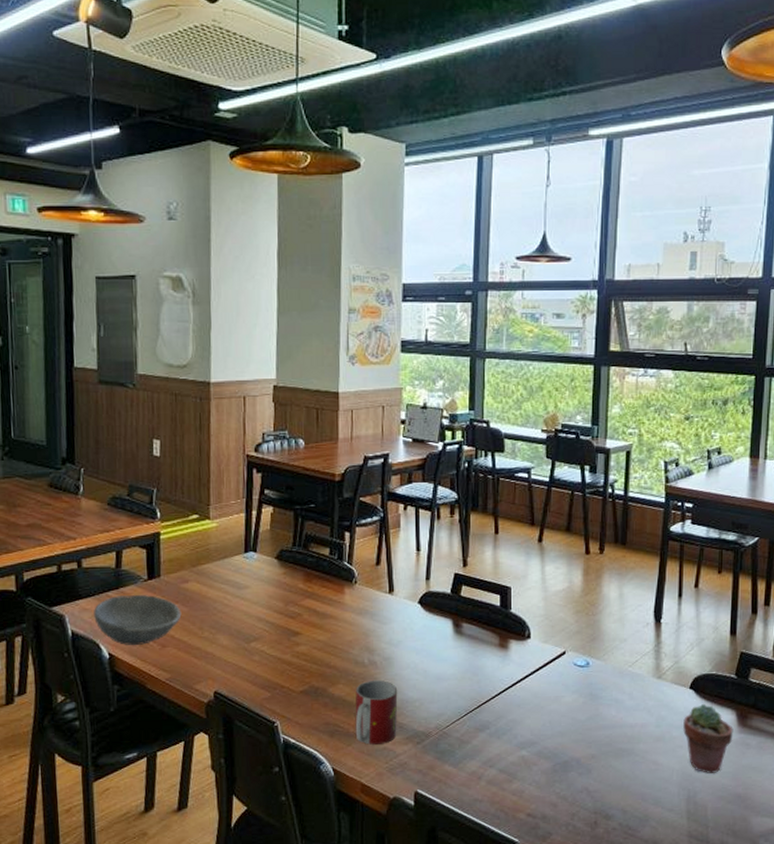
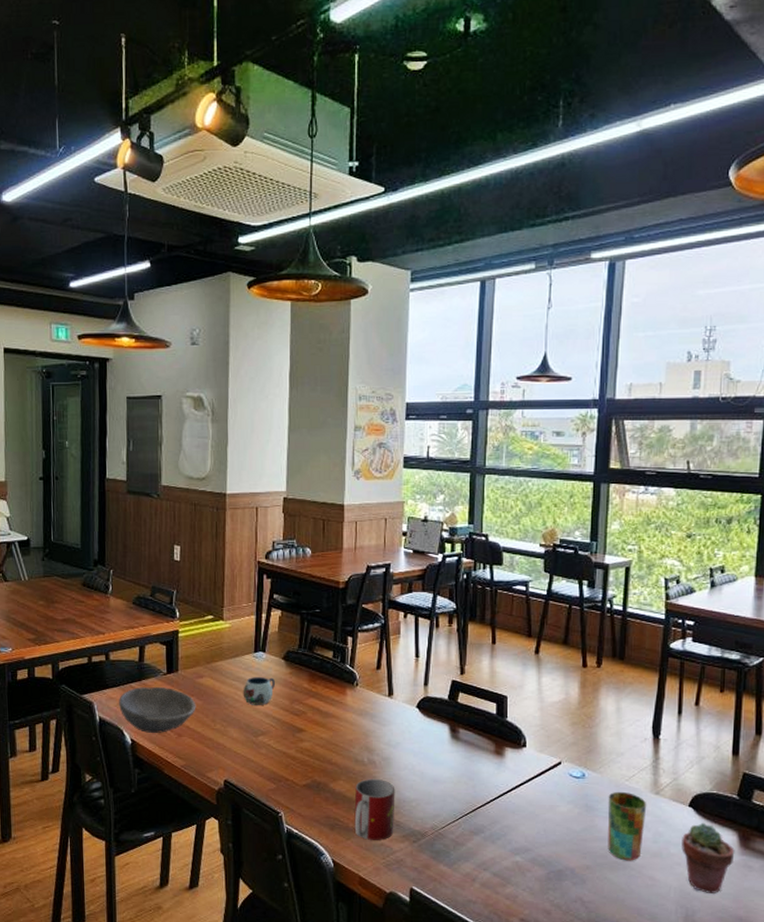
mug: none [232,579,269,609] -> present [243,677,276,705]
cup: none [612,677,650,747] -> present [607,791,647,861]

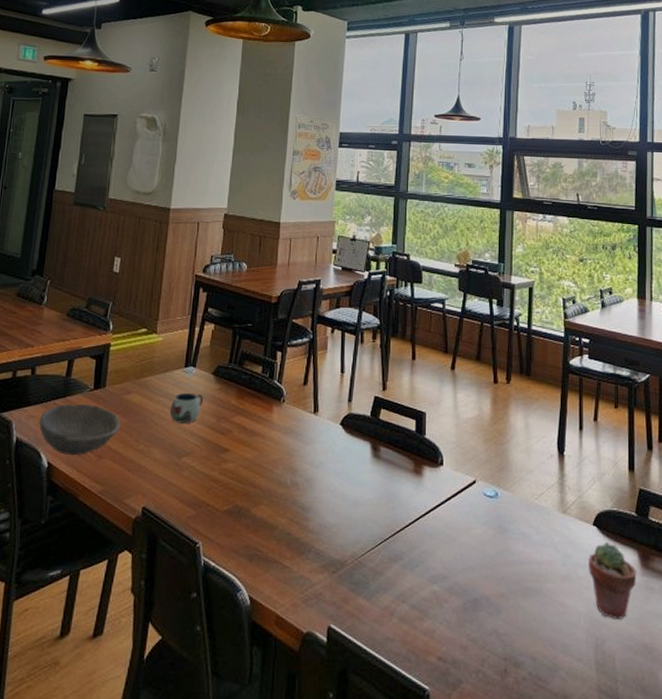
mug: present [354,779,395,840] -> none [273,503,317,572]
cup: present [607,791,647,861] -> none [519,510,556,586]

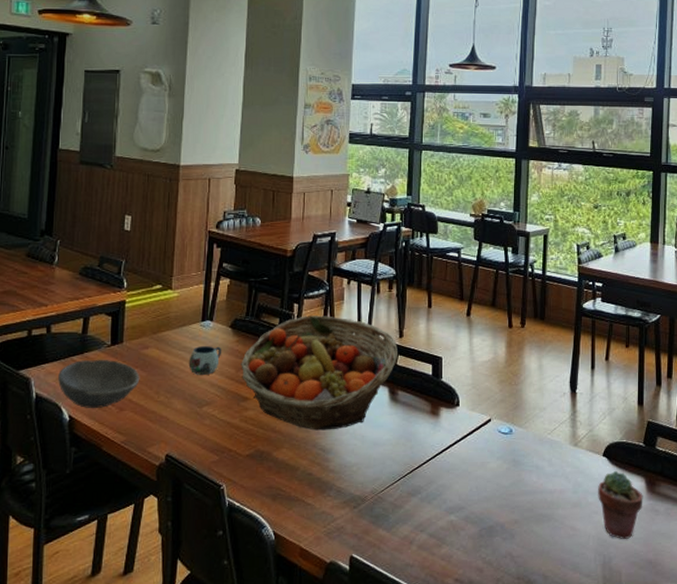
fruit basket: none [222,364,382,487] -> present [241,315,399,431]

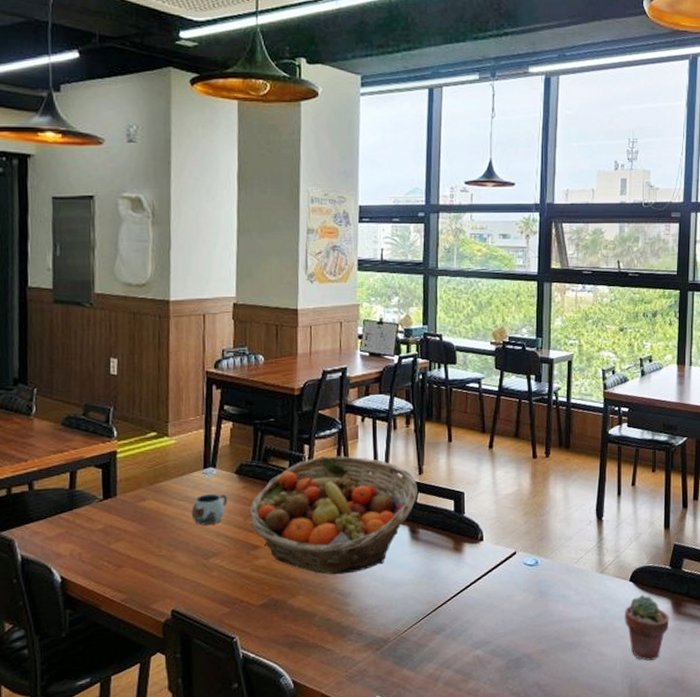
bowl: present [58,359,140,409] -> none [45,514,138,568]

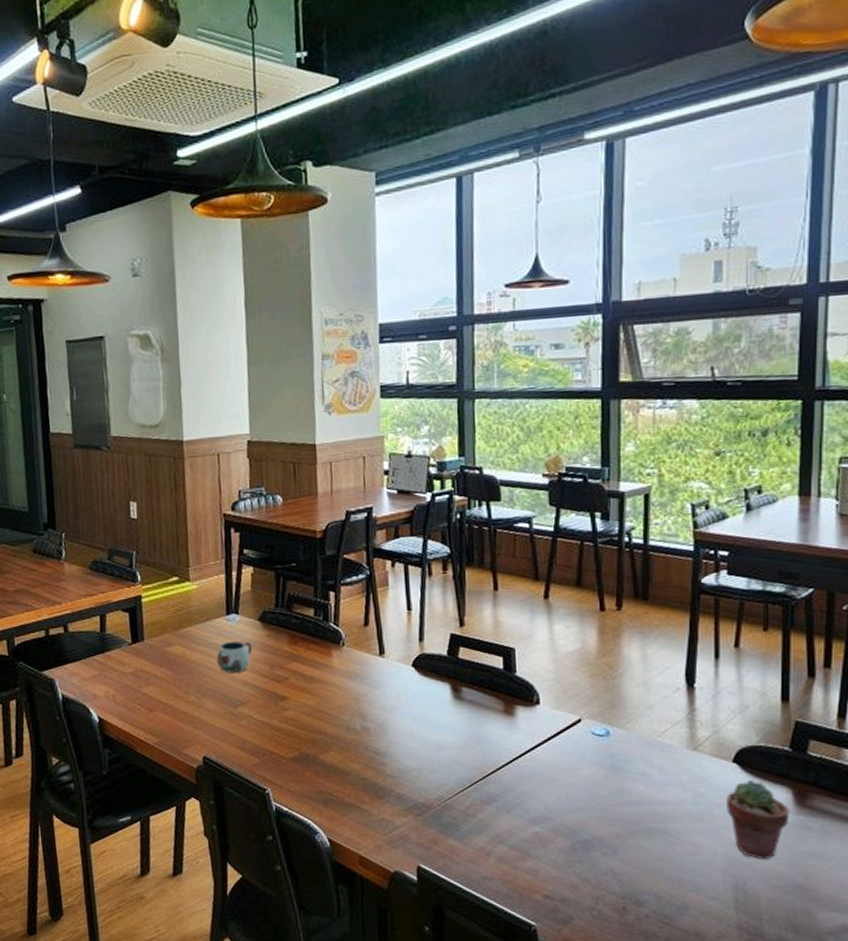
fruit basket: present [249,455,418,575] -> none [274,604,460,732]

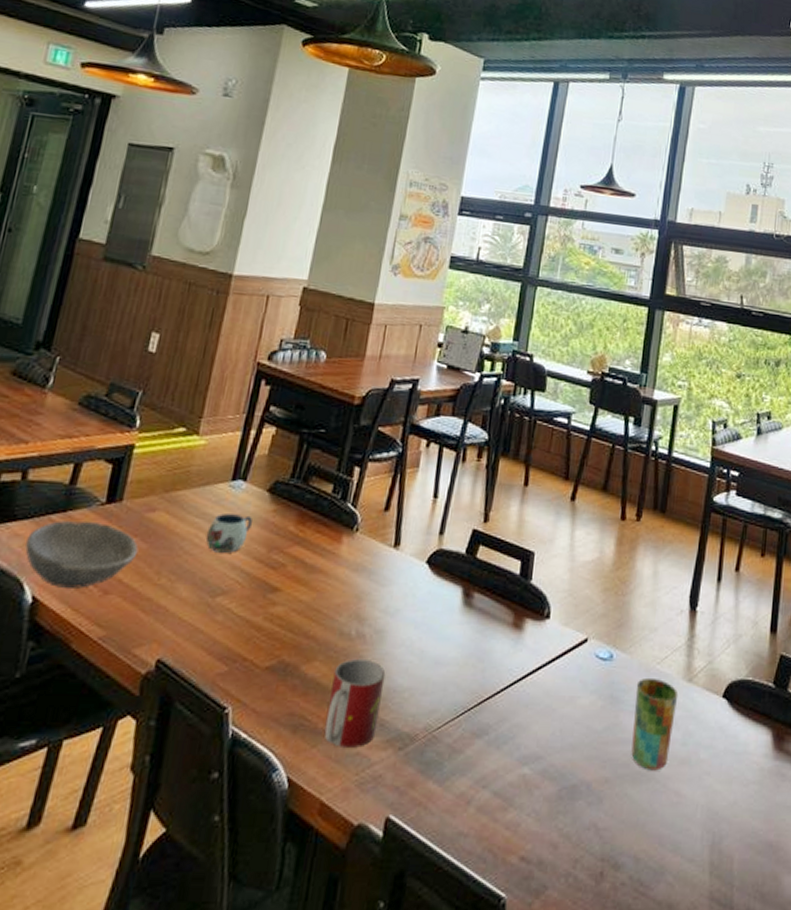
bowl: none [82,658,167,710] -> present [25,520,139,590]
mug: none [349,748,395,815] -> present [324,659,386,748]
cup: none [637,748,684,827] -> present [631,677,679,771]
potted succulent: present [726,779,790,859] -> none [712,717,768,812]

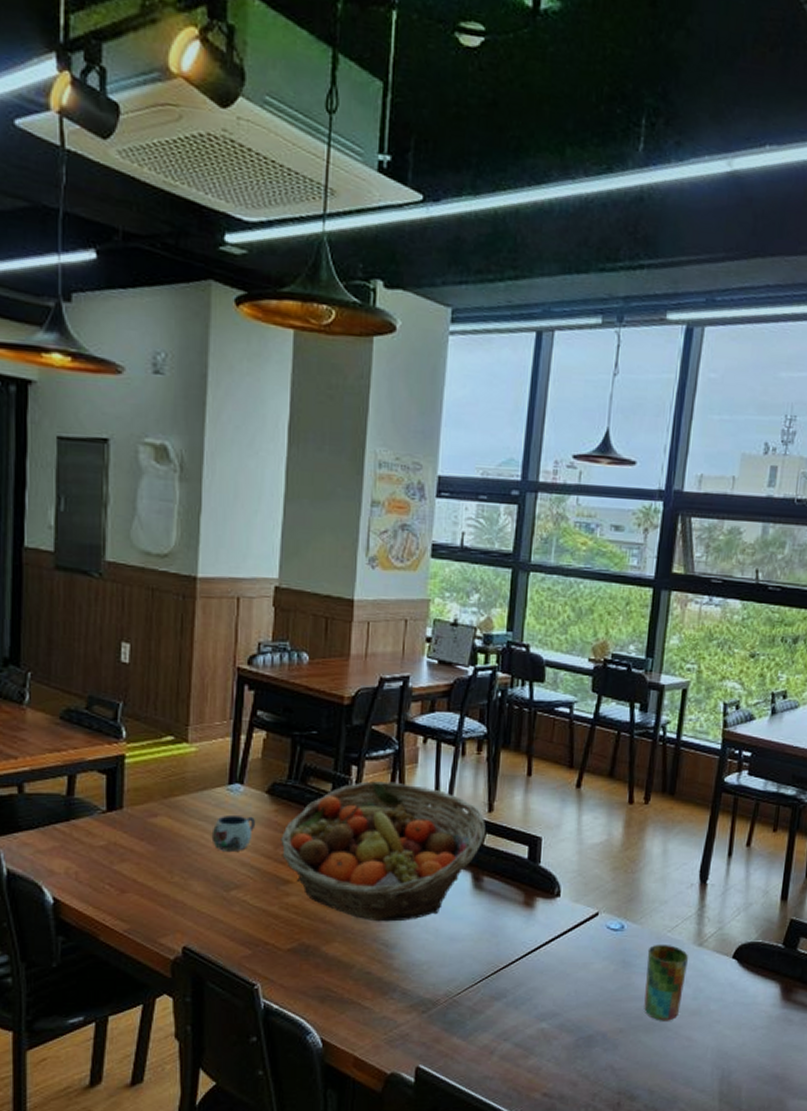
bowl: present [25,520,139,590] -> none [36,828,147,890]
fruit basket: none [273,484,481,640] -> present [280,781,486,922]
mug: present [324,659,386,748] -> none [350,939,403,1013]

